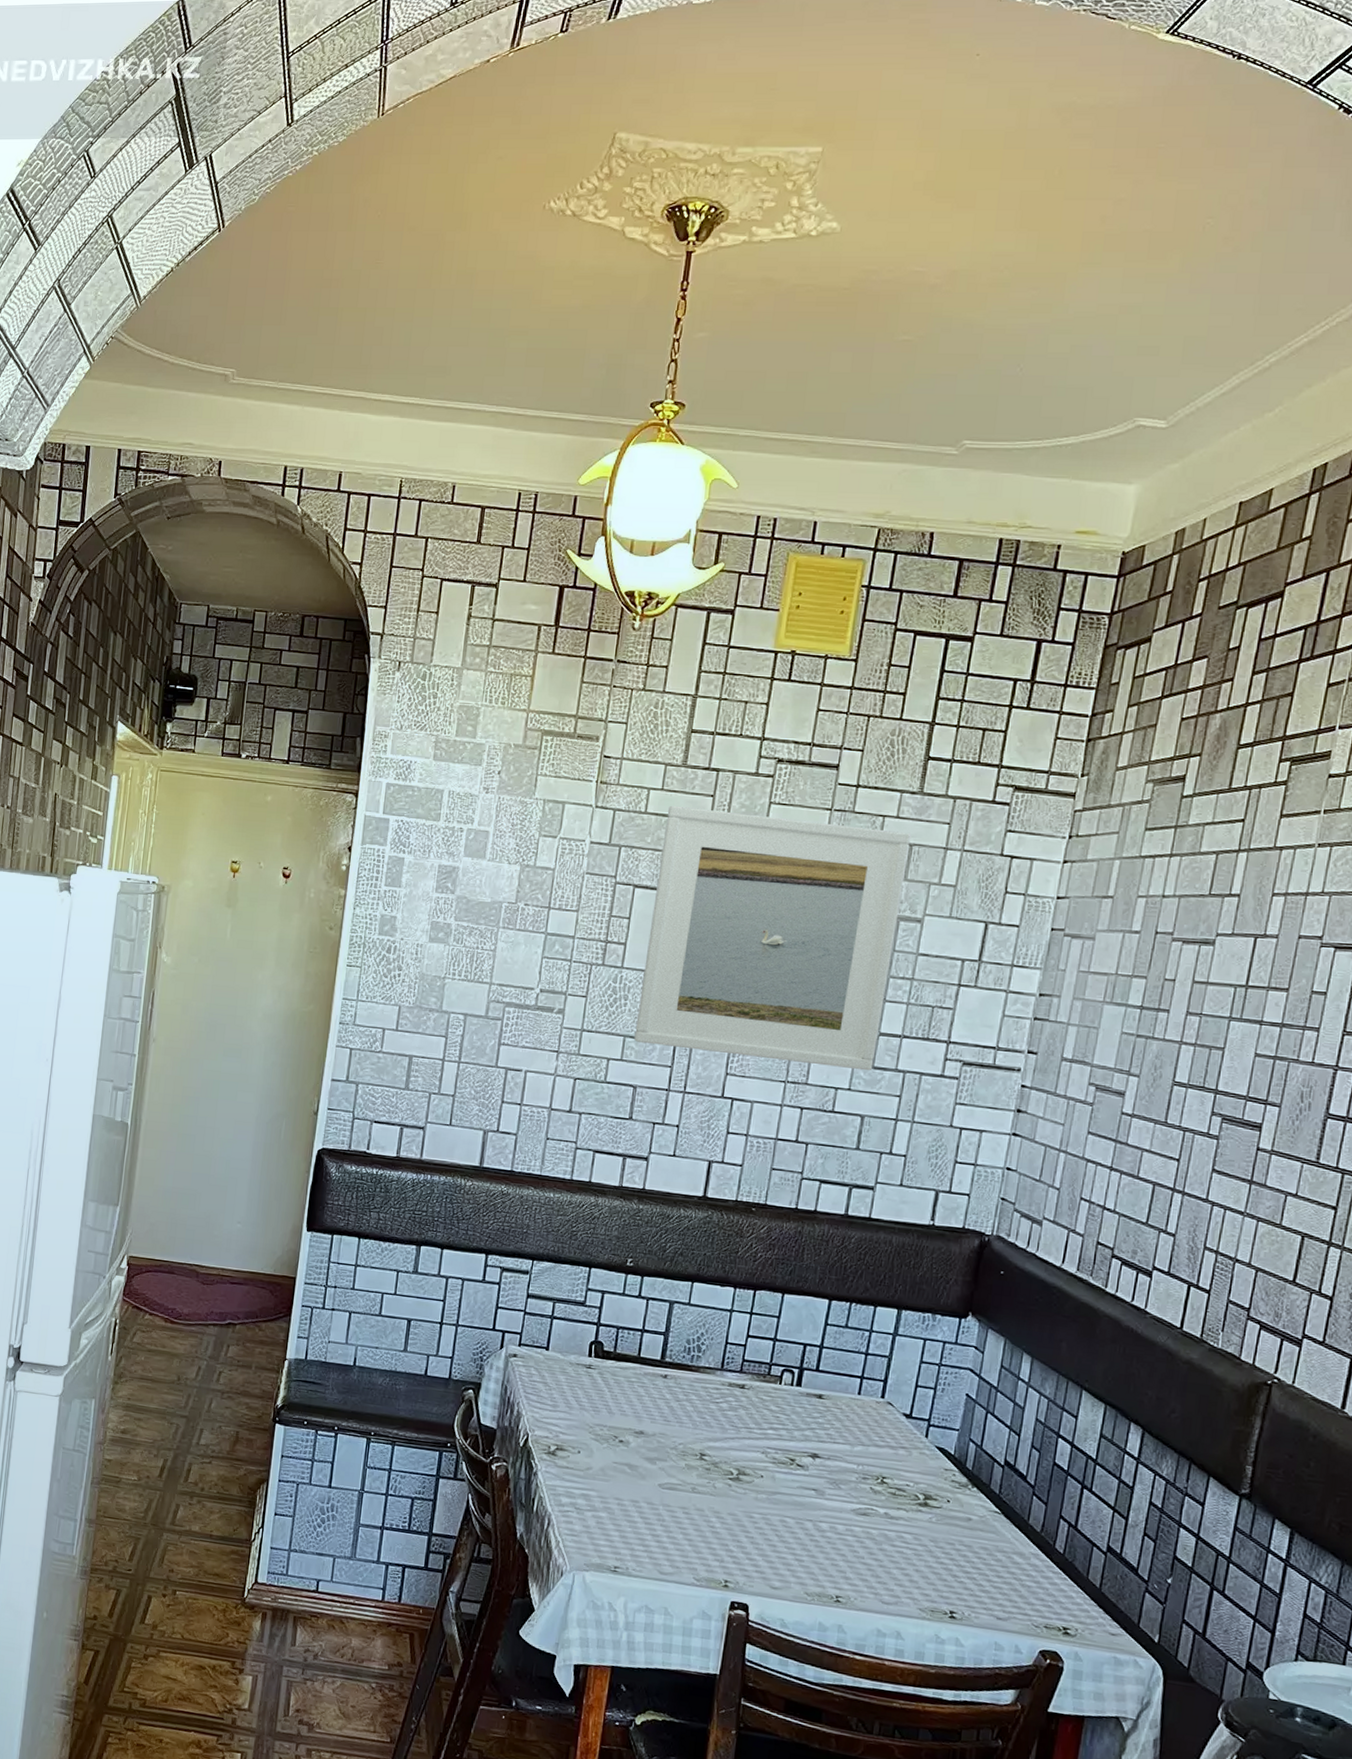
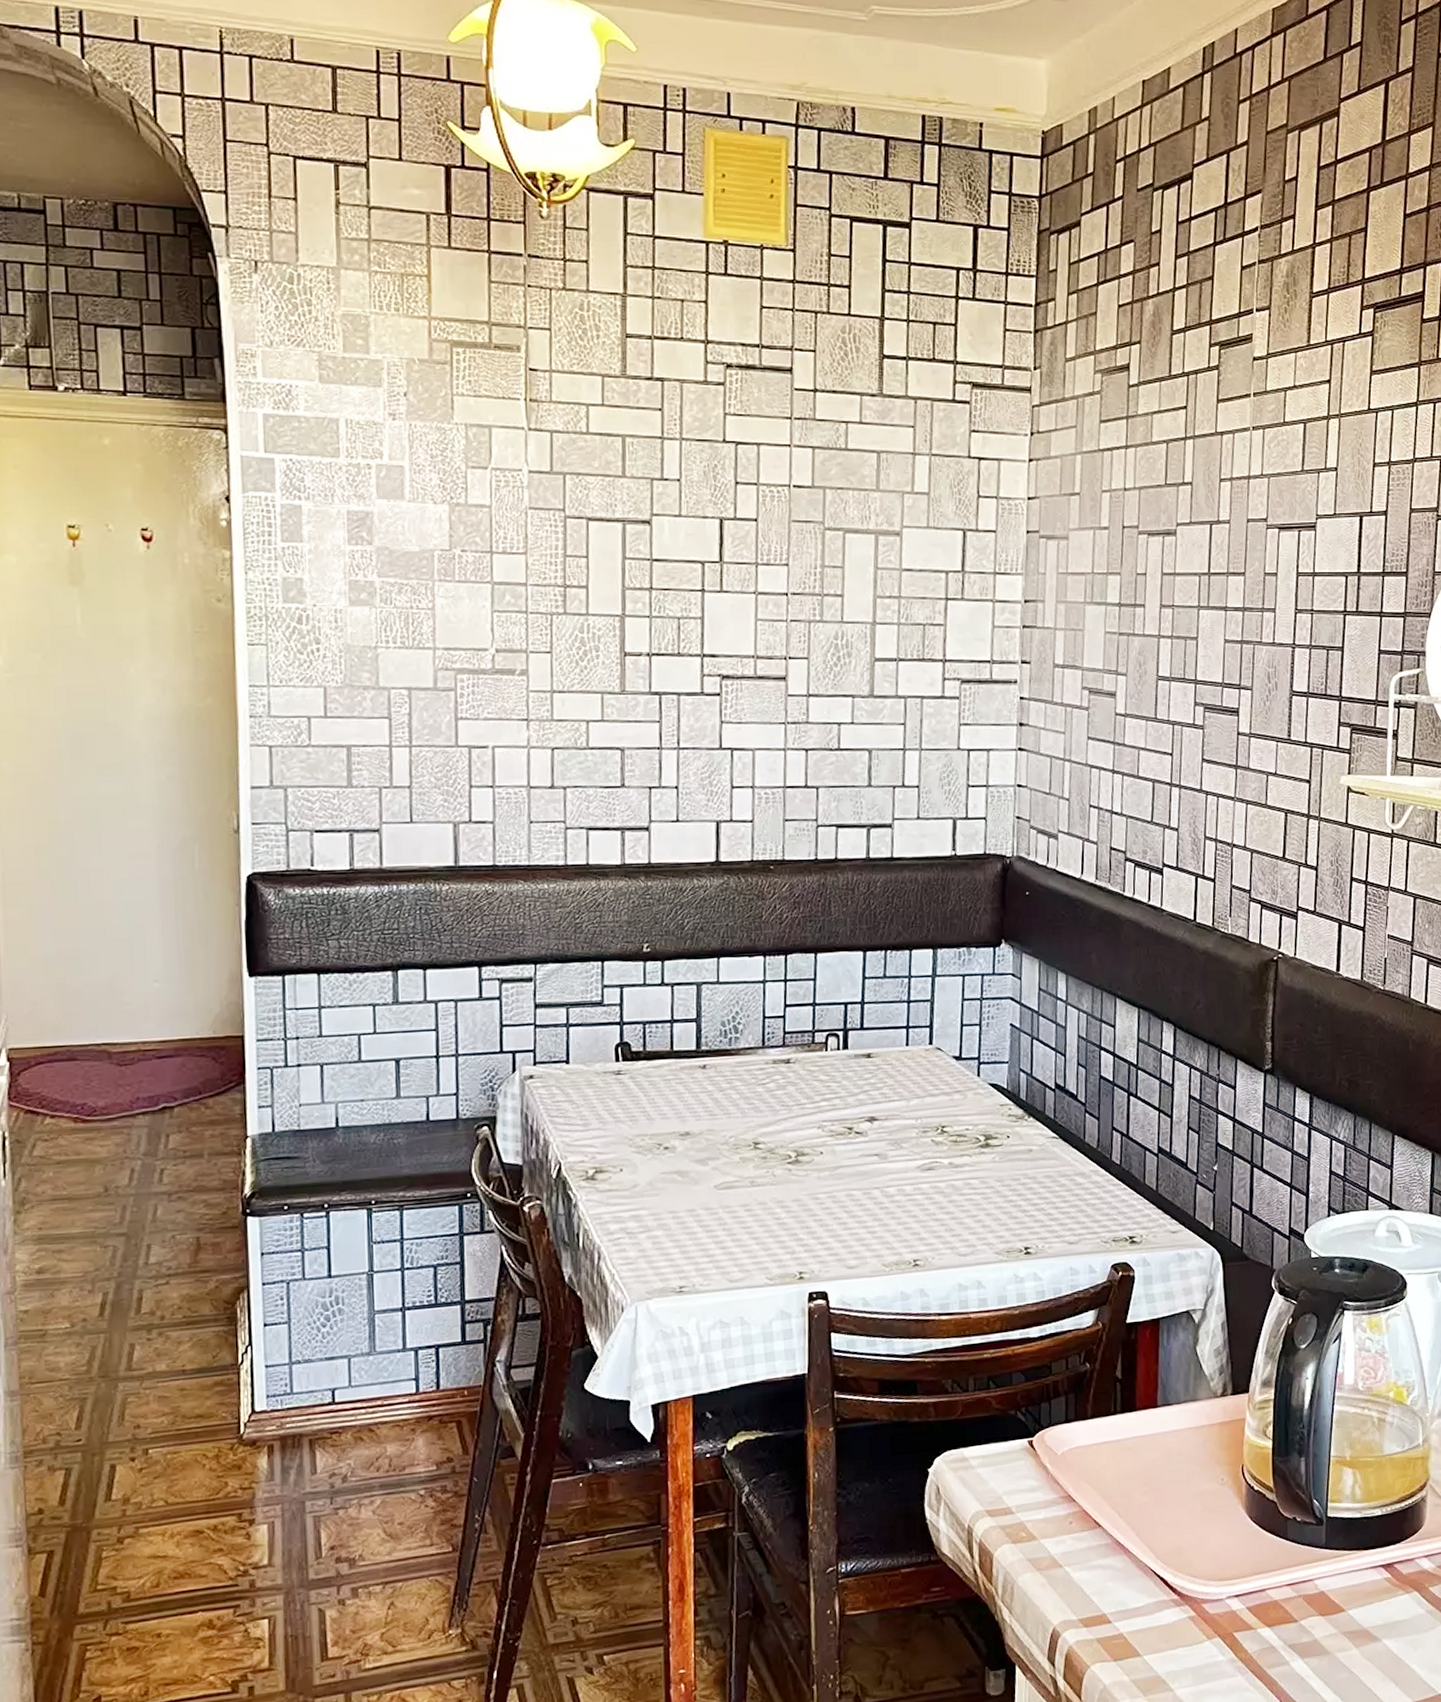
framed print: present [634,805,911,1071] -> none [612,423,878,701]

